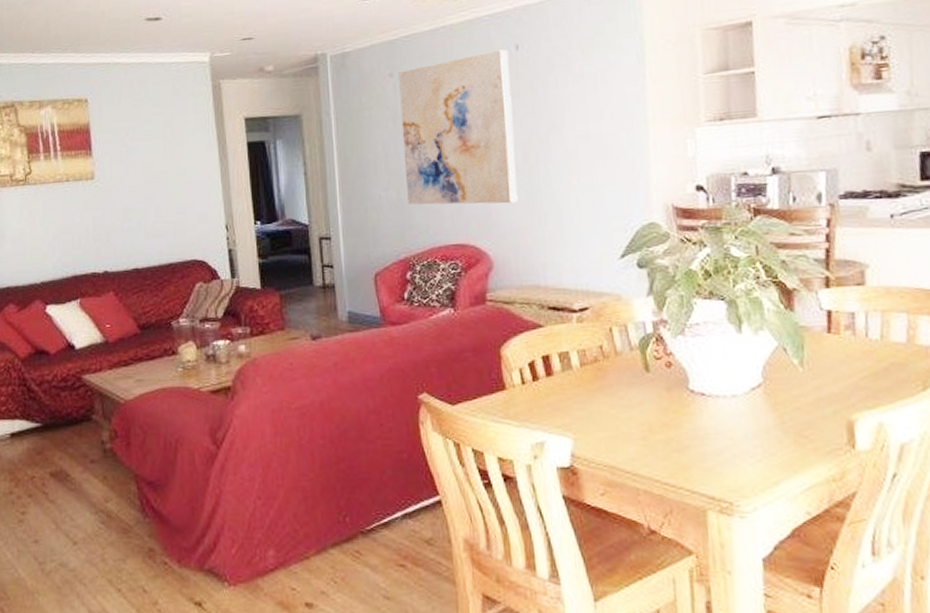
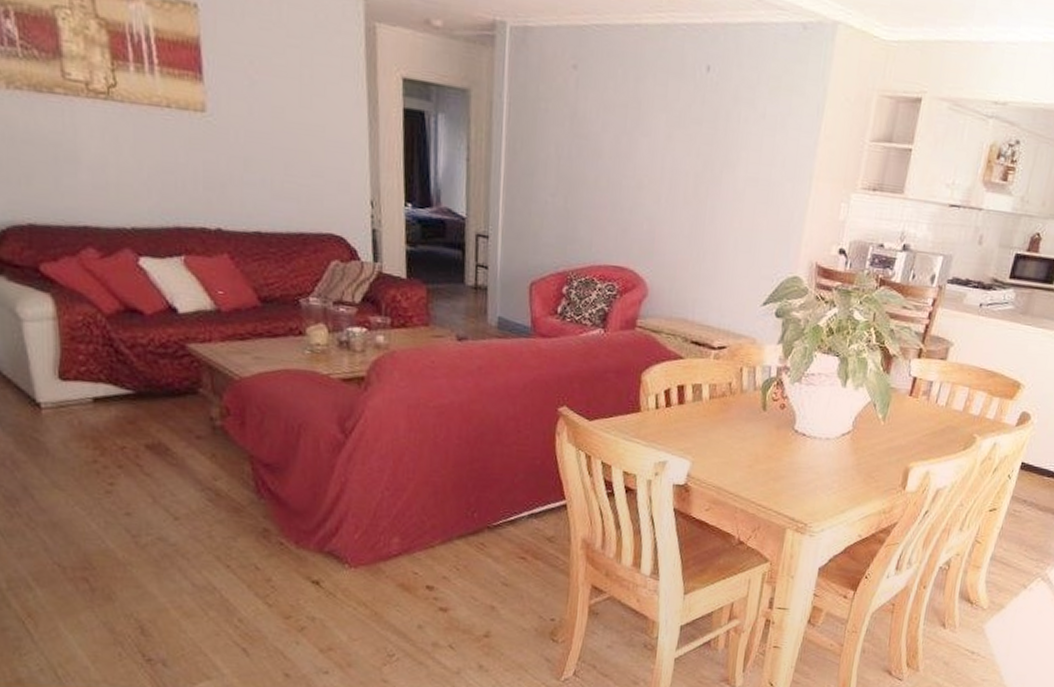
wall art: present [398,49,518,205] -> none [574,64,698,235]

